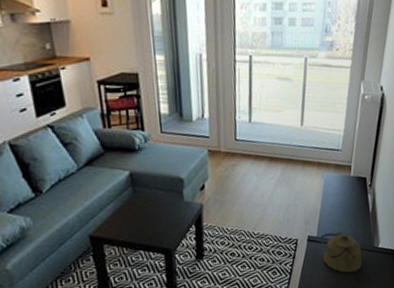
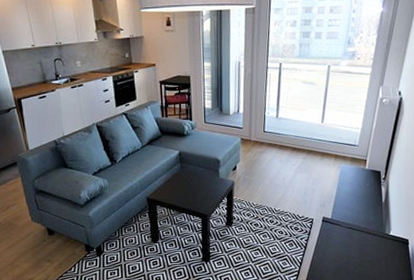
kettle: present [320,232,363,273] -> none [334,217,373,254]

